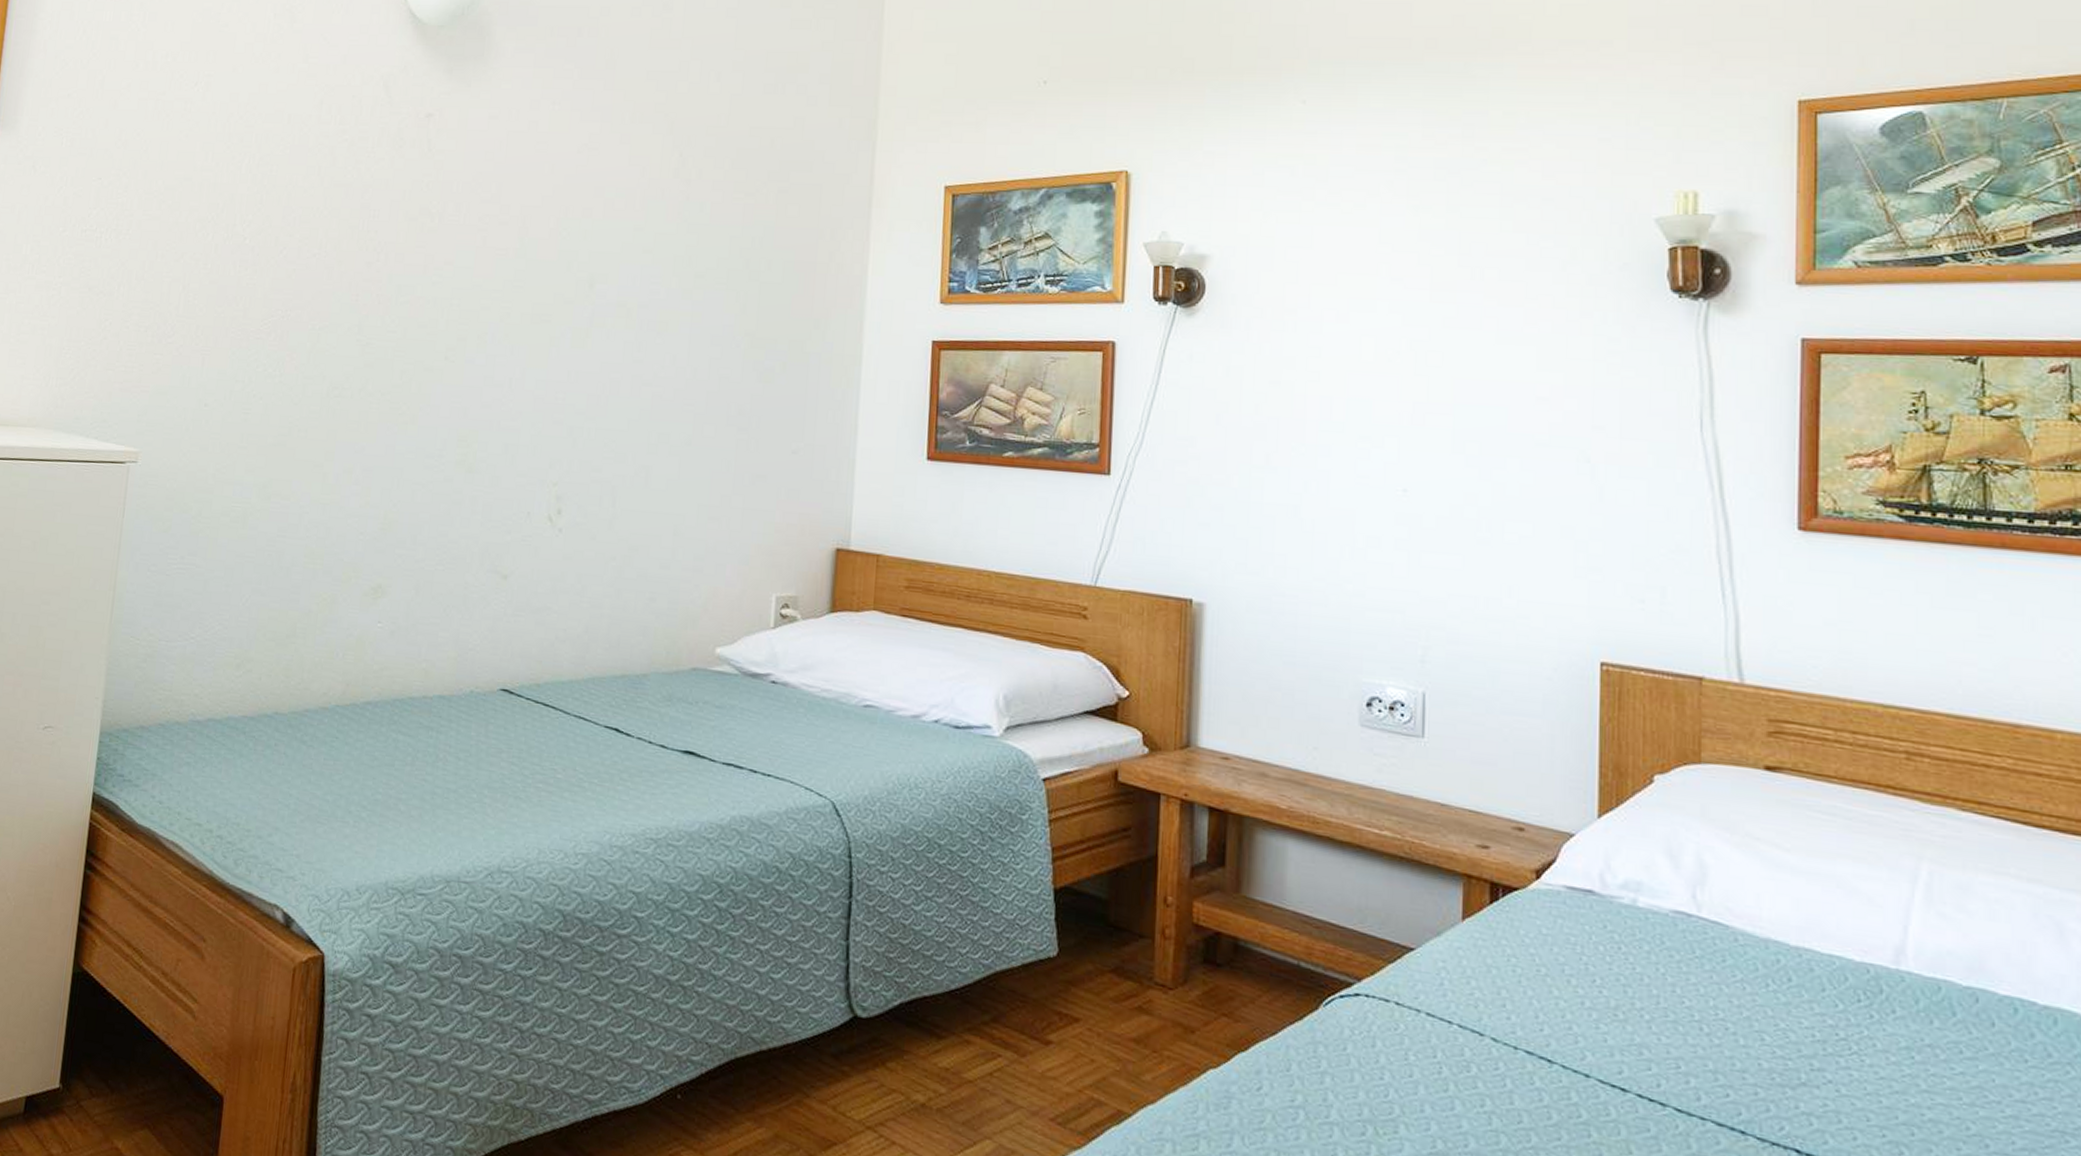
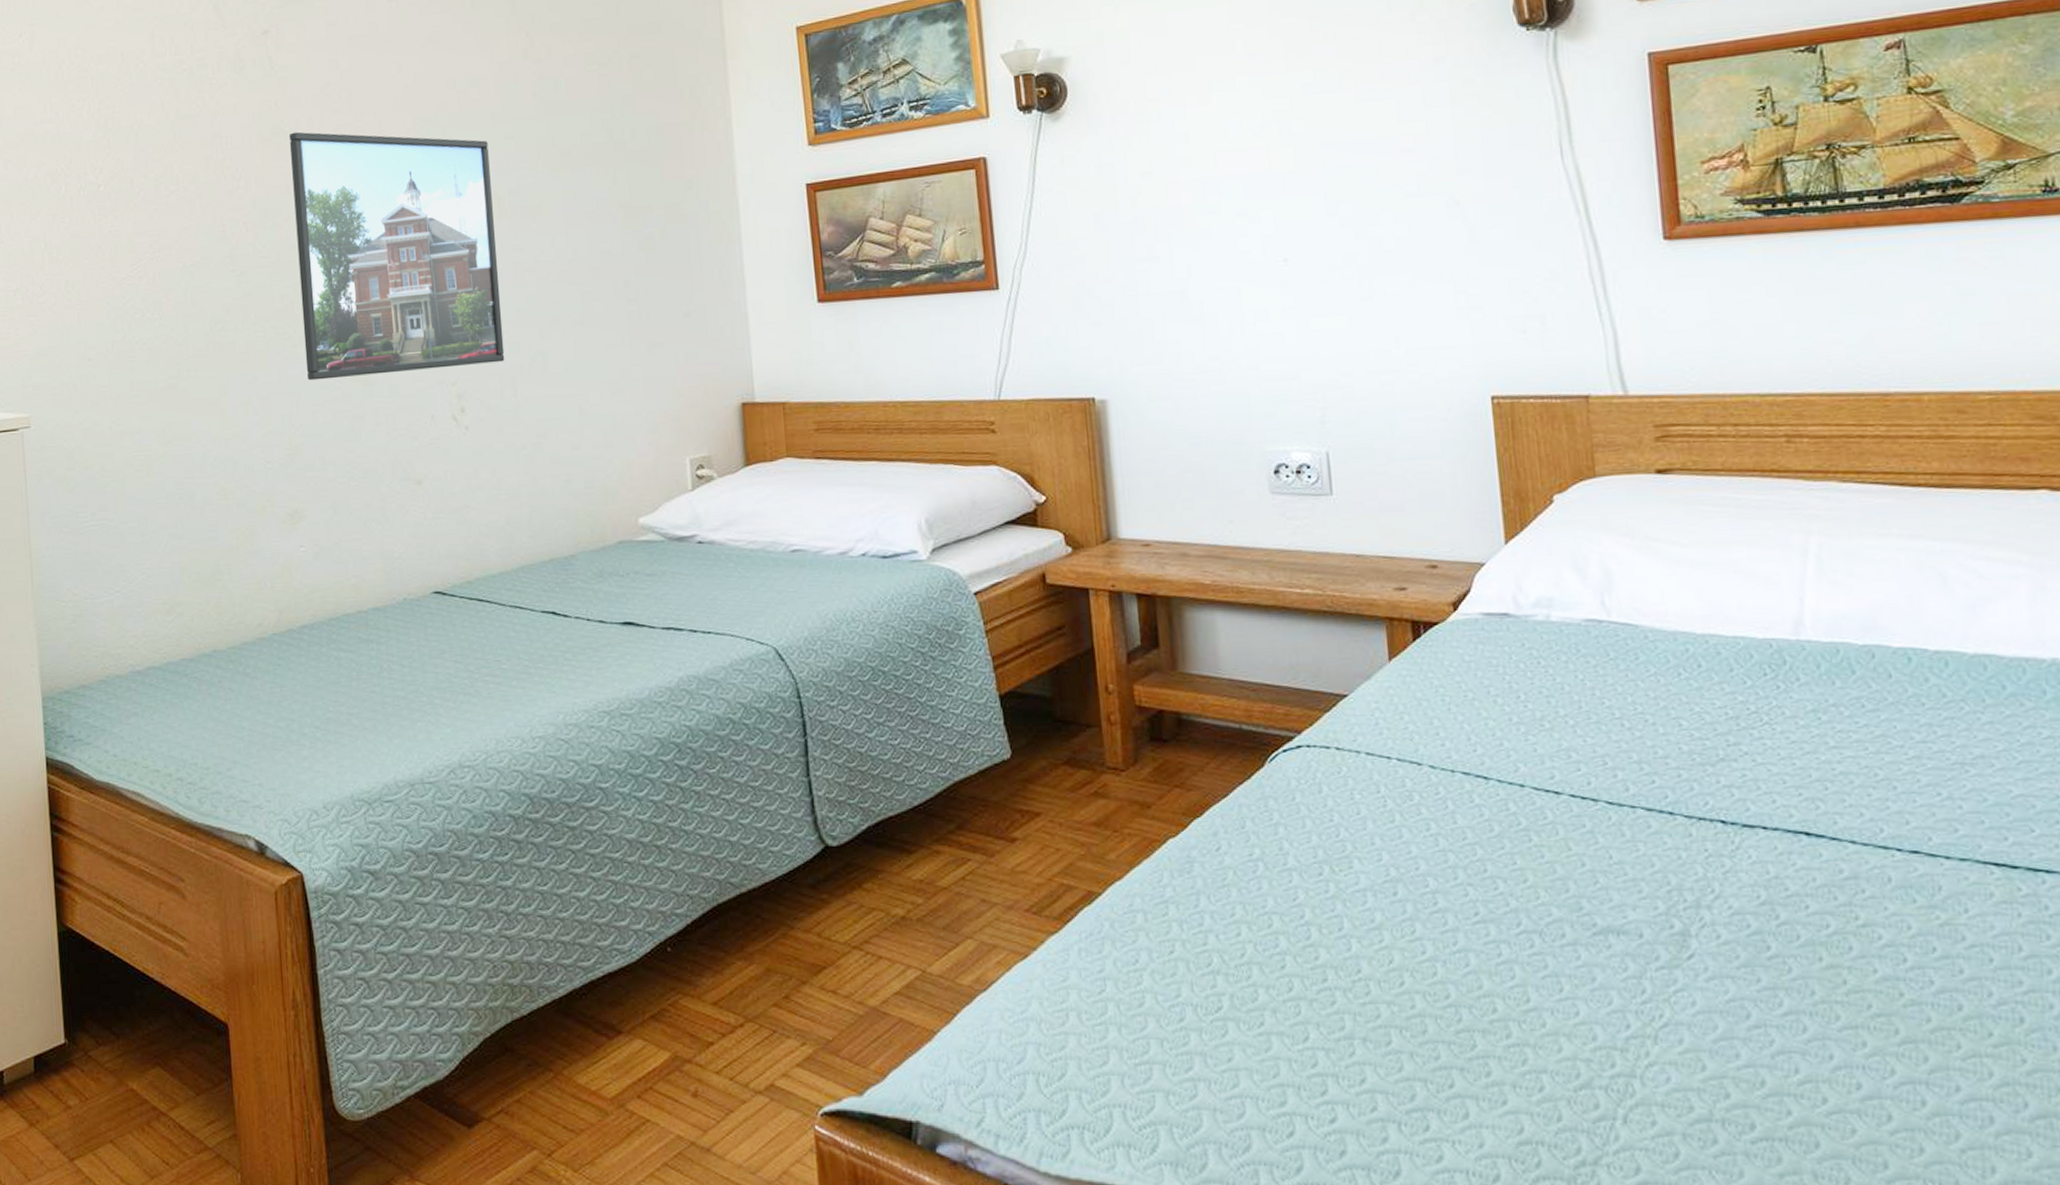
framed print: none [412,215,626,471] -> present [288,132,505,381]

